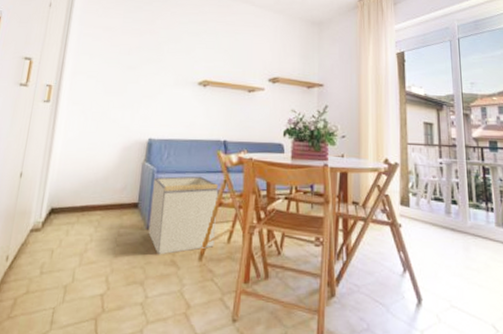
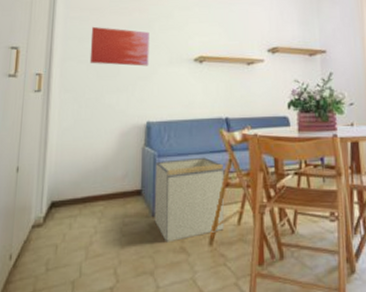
wall art: none [99,44,158,86] -> present [89,26,149,66]

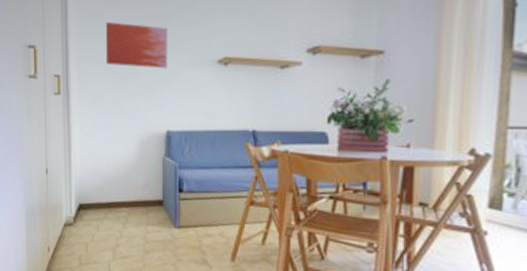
storage bin: present [154,157,224,243] -> none [176,171,248,254]

